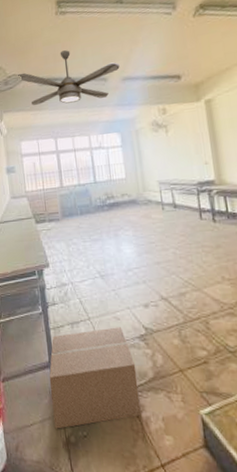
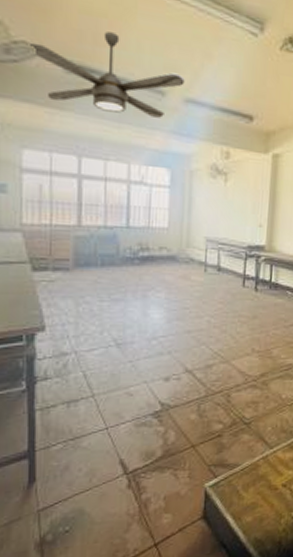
cardboard box: present [49,327,141,429] -> none [25,404,144,530]

